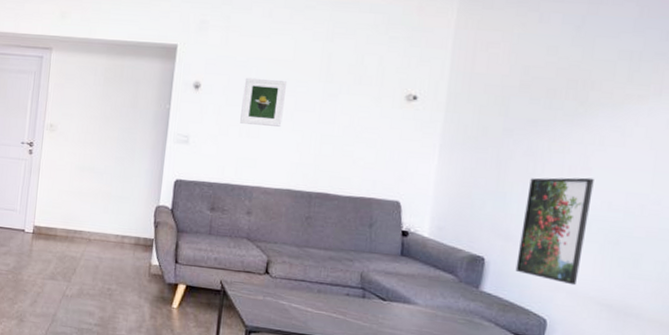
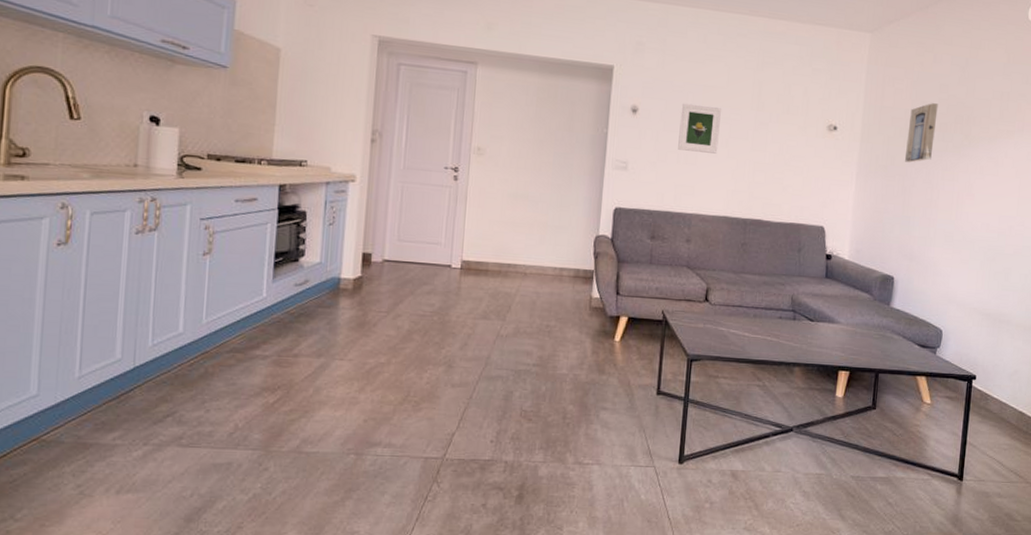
wall art: none [499,67,545,133] -> present [904,103,938,163]
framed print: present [515,177,594,286] -> none [918,202,976,299]

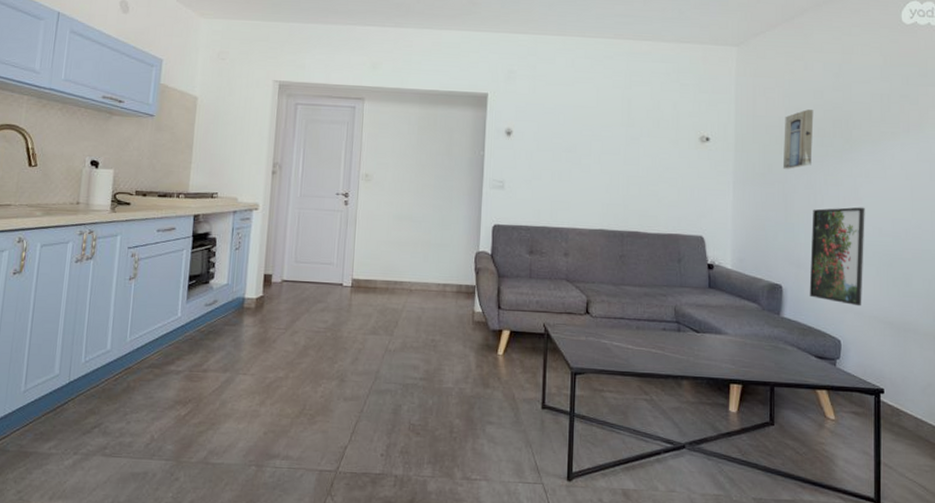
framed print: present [678,103,721,154] -> none [552,123,592,170]
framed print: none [918,202,976,299] -> present [809,207,865,307]

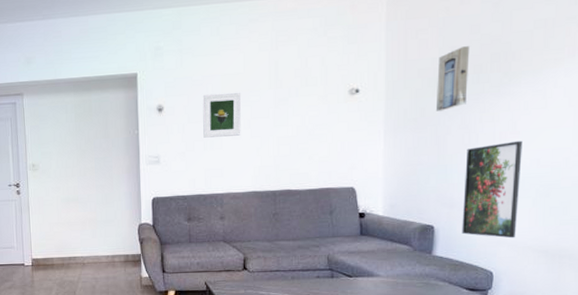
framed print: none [552,123,592,170] -> present [203,93,241,138]

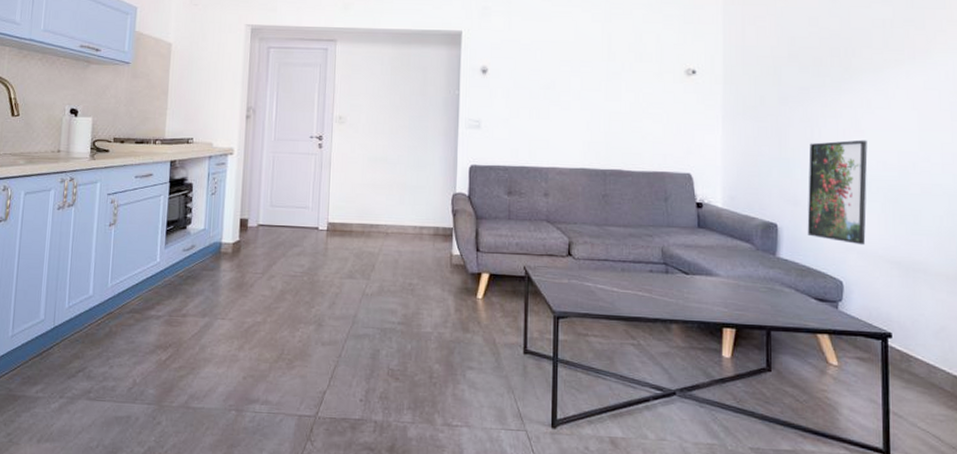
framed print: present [203,93,241,138] -> none [530,60,571,107]
wall art: present [435,46,470,112] -> none [775,38,809,101]

